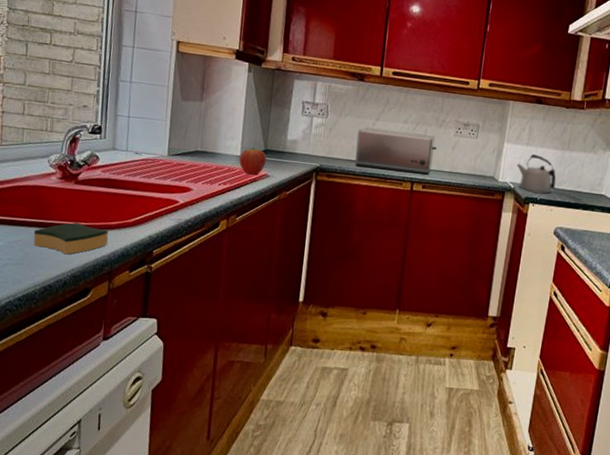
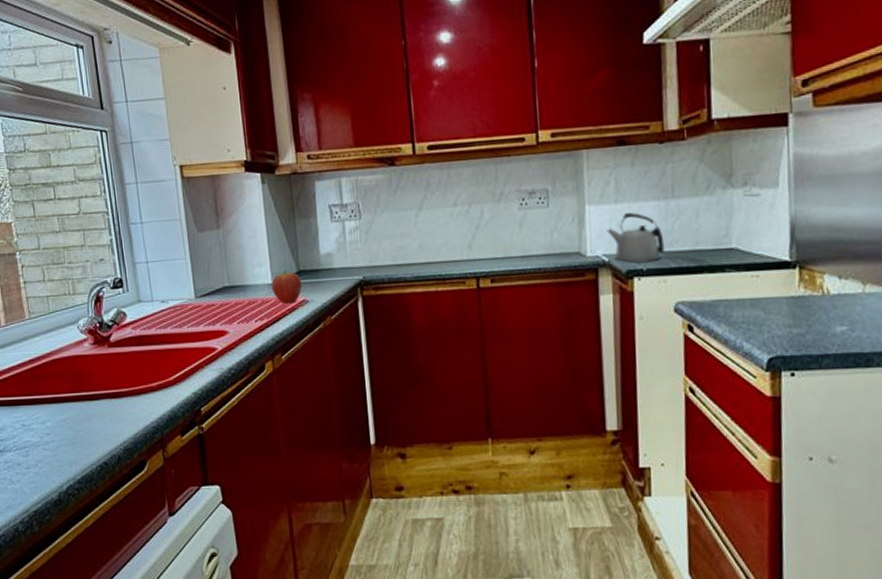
sponge: present [33,222,109,255] -> none [79,389,154,427]
toaster: present [355,127,437,176] -> none [400,215,500,271]

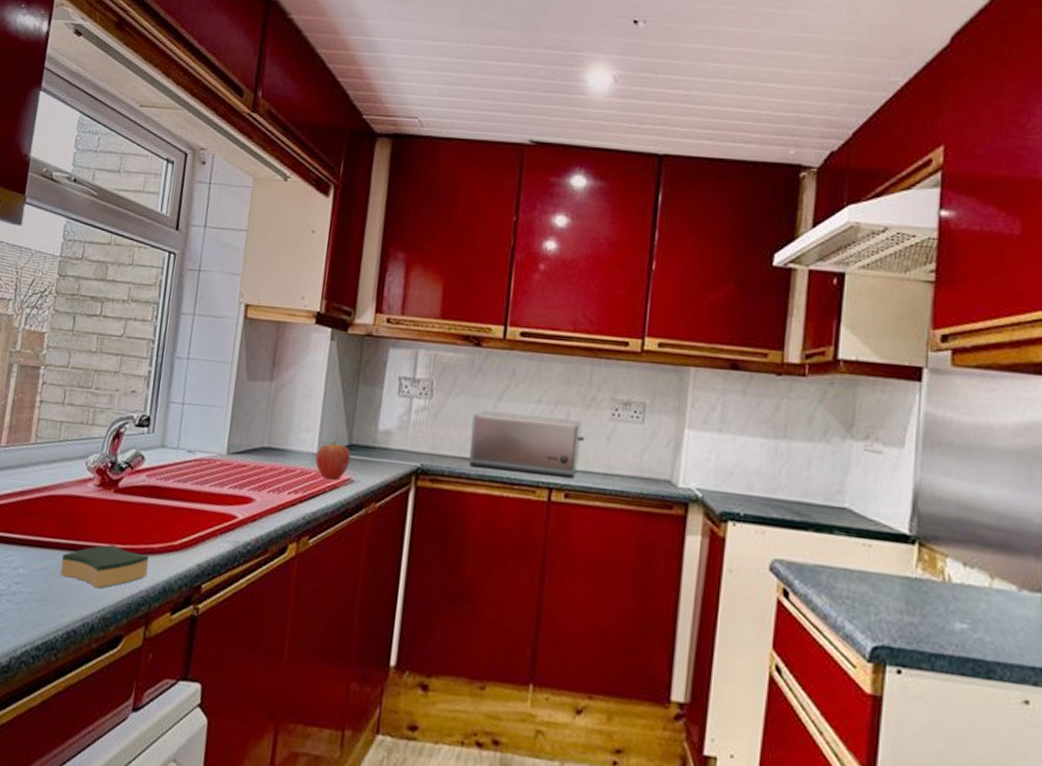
sponge: none [79,389,154,427] -> present [60,544,149,589]
toaster: none [400,215,500,271] -> present [468,410,584,479]
kettle: present [607,212,665,265] -> none [705,444,768,508]

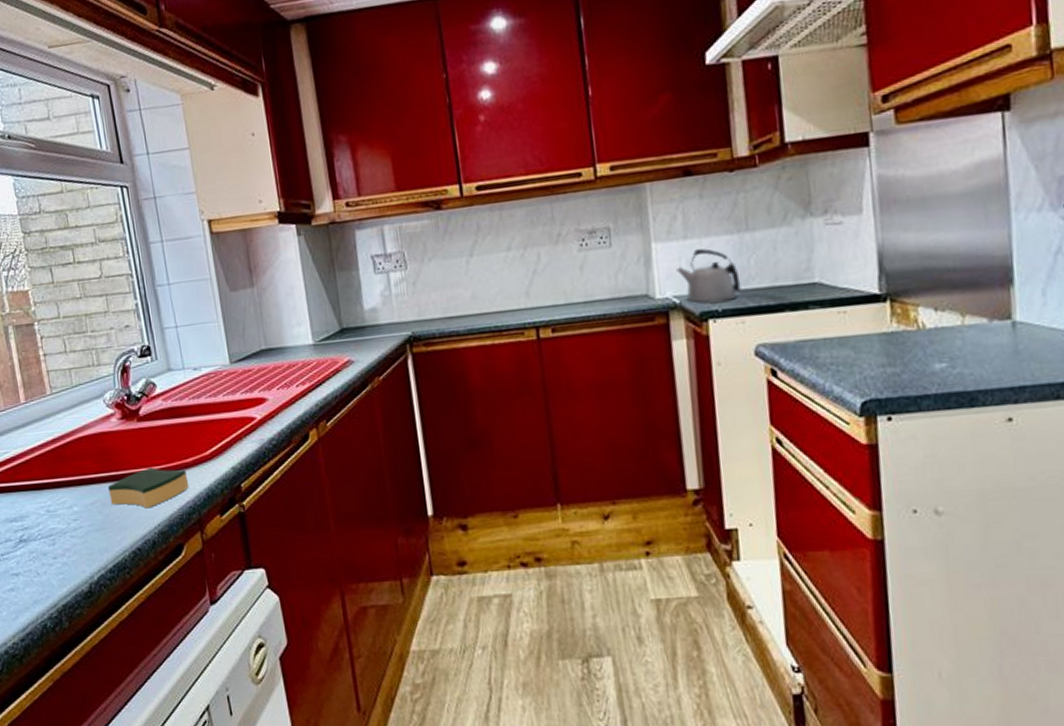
fruit: present [315,441,351,480] -> none [312,329,346,366]
toaster: present [468,410,584,479] -> none [450,258,559,324]
kettle: none [705,444,768,508] -> present [676,248,741,306]

